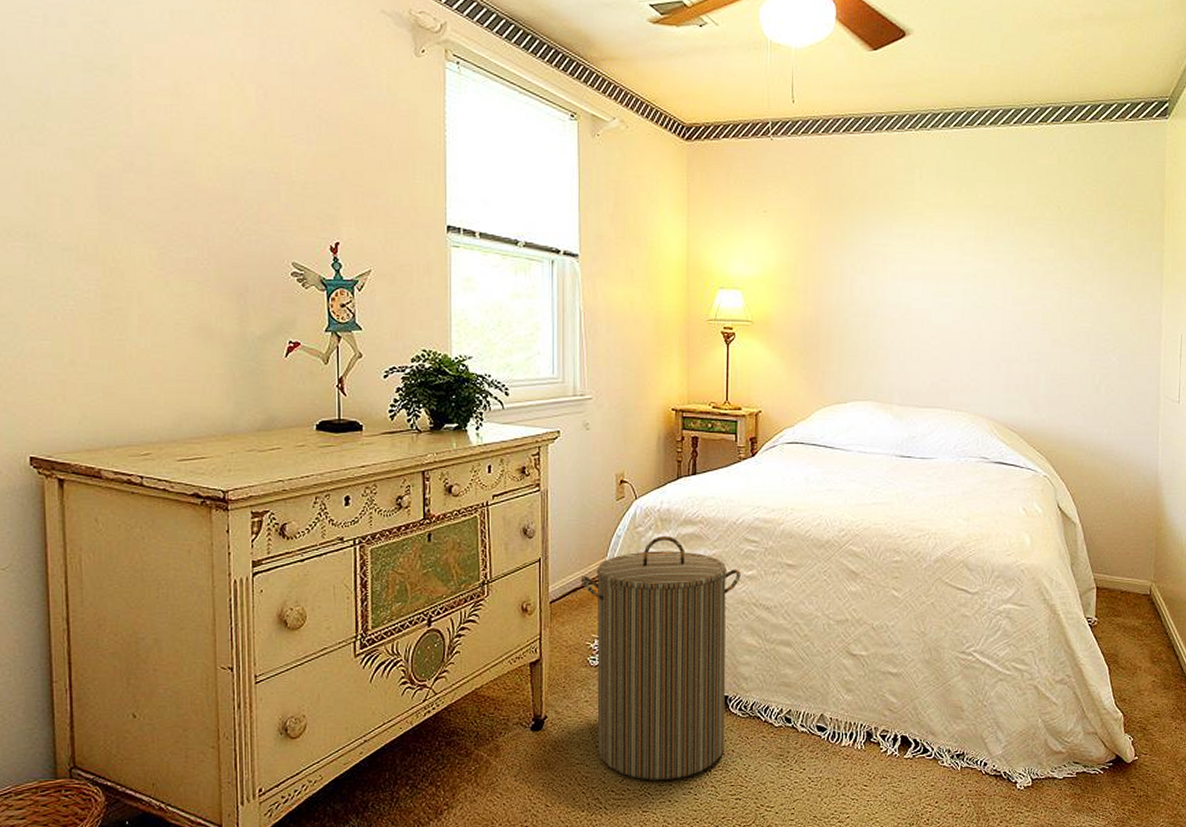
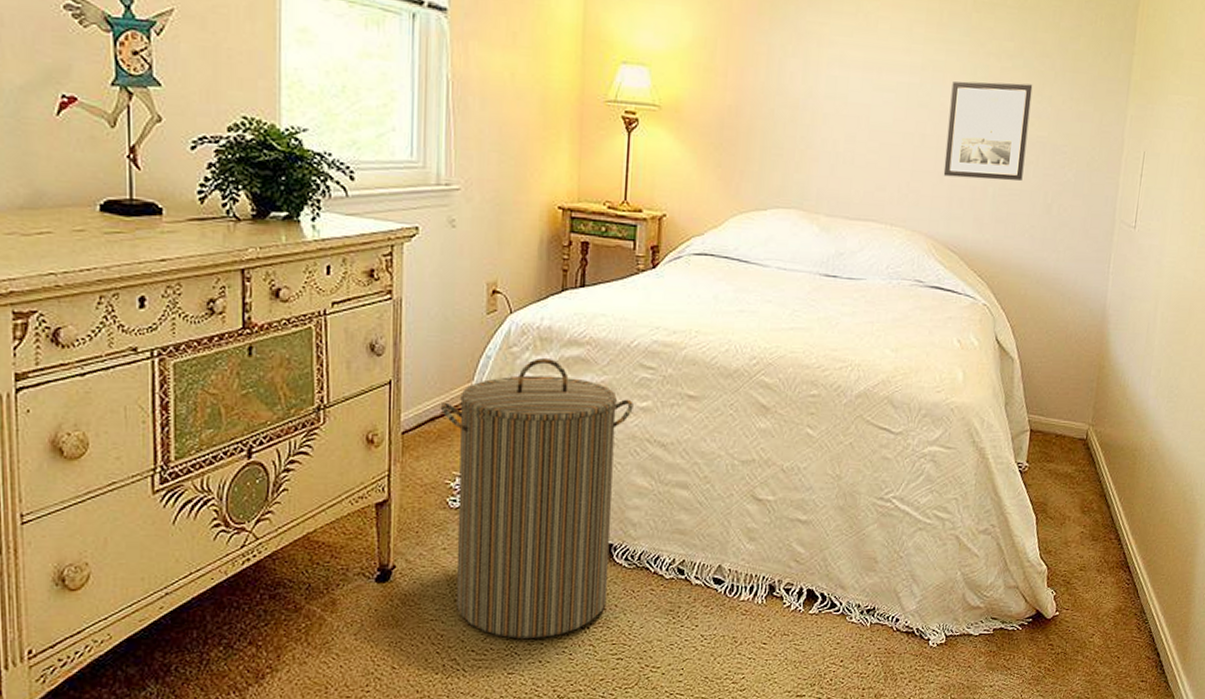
wall art: none [999,283,1074,367] -> present [943,81,1033,181]

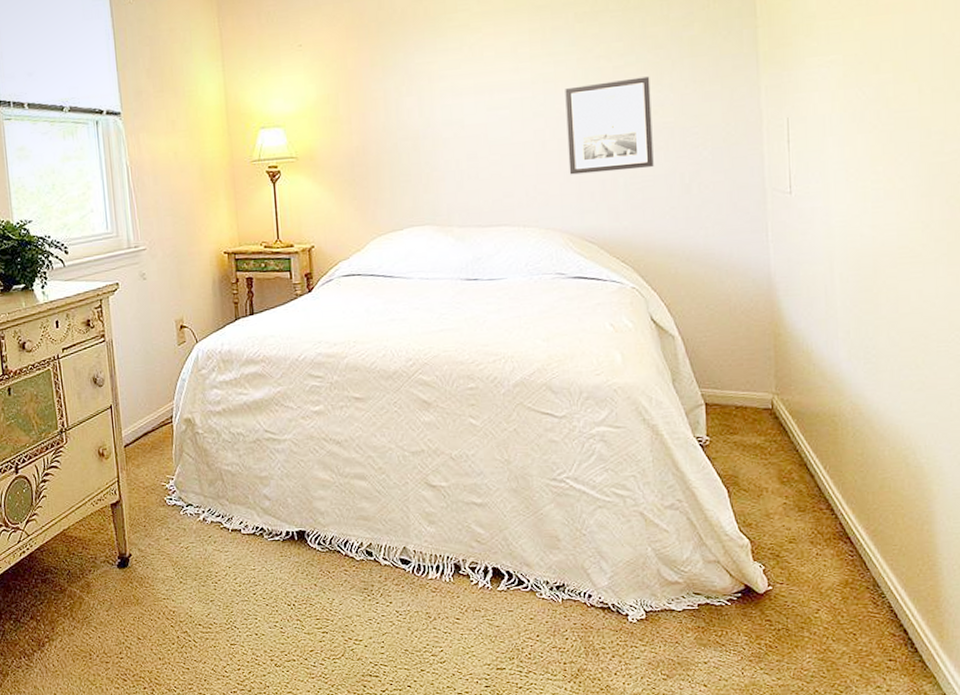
laundry hamper: present [440,357,634,639] -> none [151,376,308,614]

